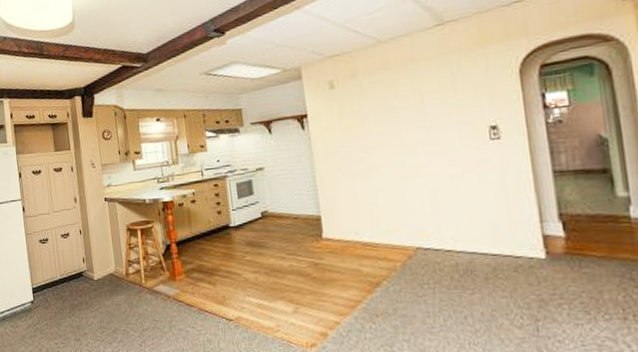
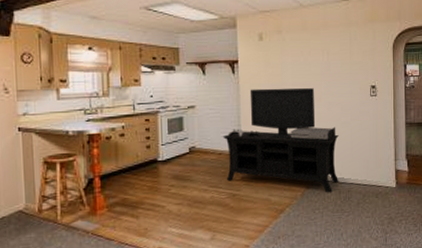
media console: none [296,137,455,265] -> present [222,87,340,193]

